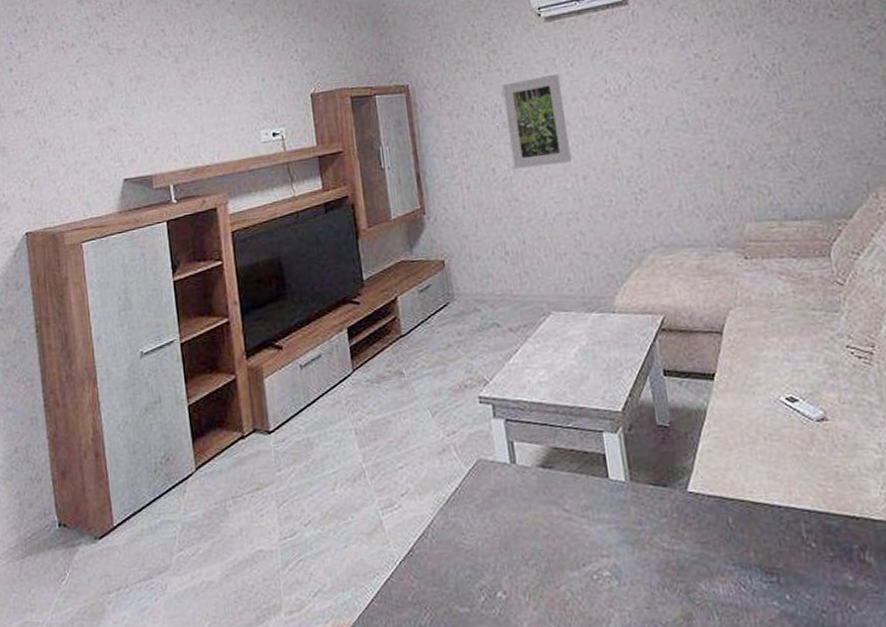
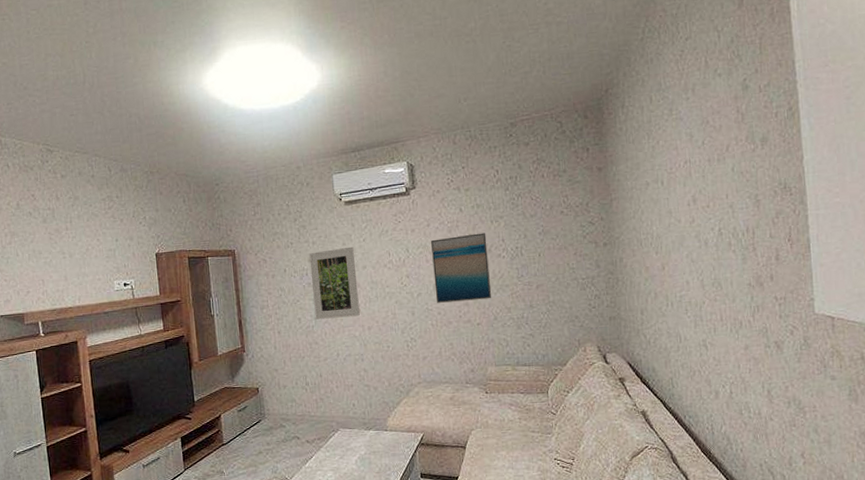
wall art: none [659,47,745,142] -> present [431,233,492,303]

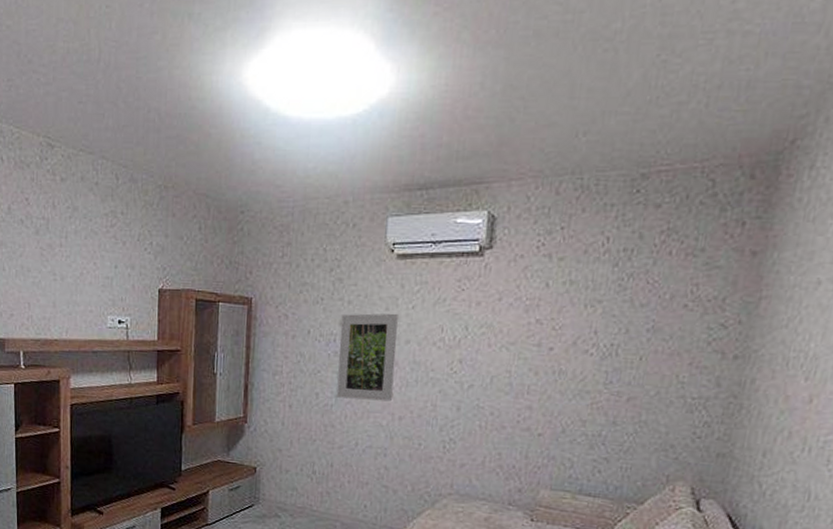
wall art: present [431,233,492,303] -> none [490,318,575,406]

